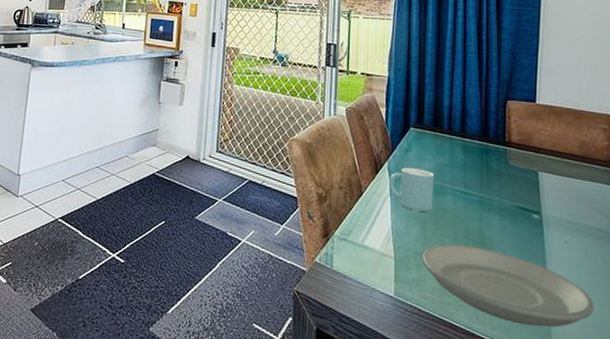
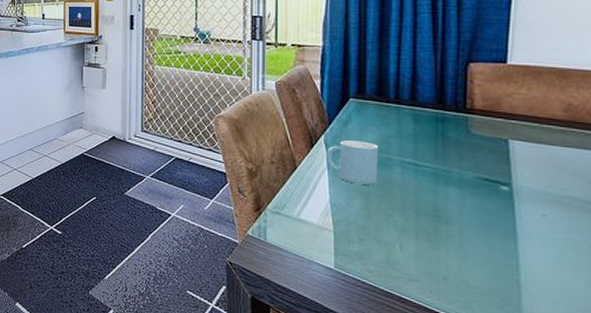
plate: present [421,244,594,328] -> none [365,218,578,305]

